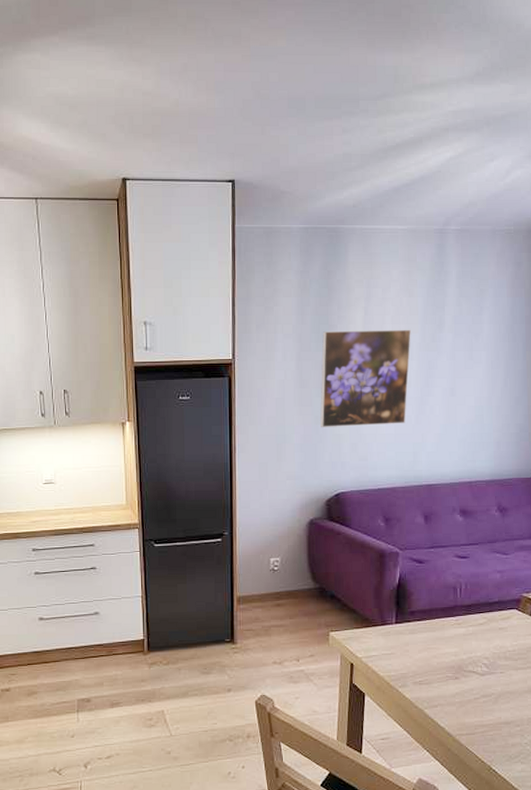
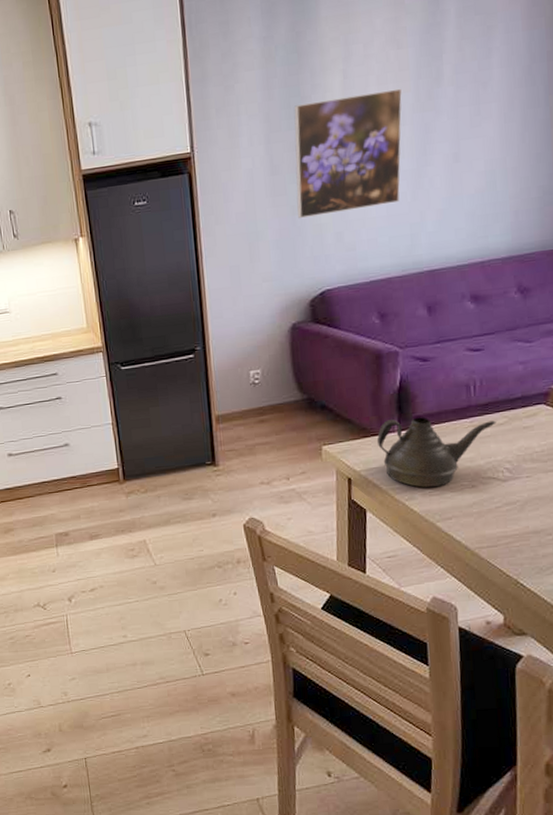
teapot: none [377,612,477,676] -> present [376,417,496,488]

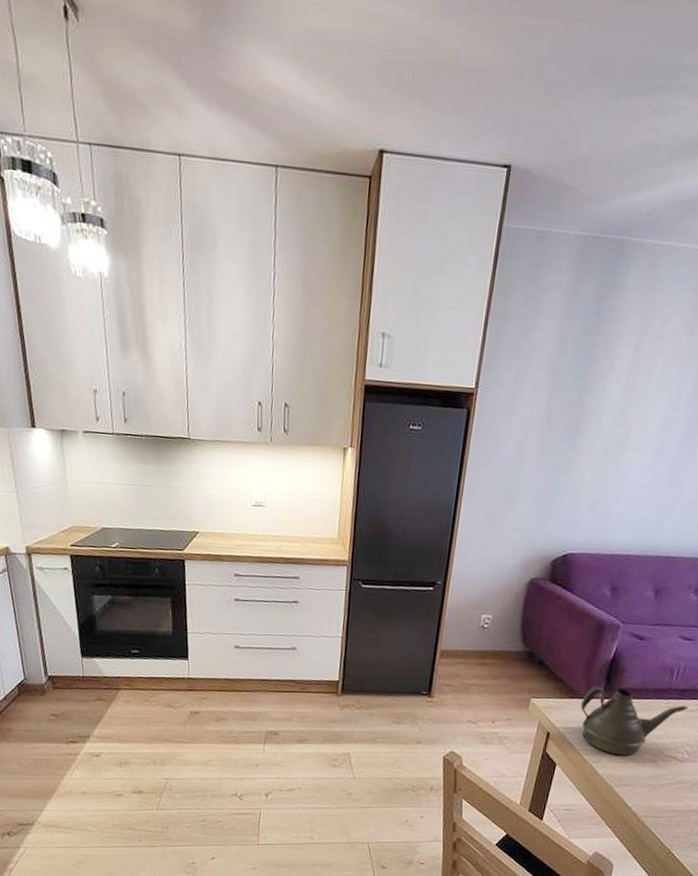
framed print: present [294,88,402,219] -> none [560,367,684,486]

